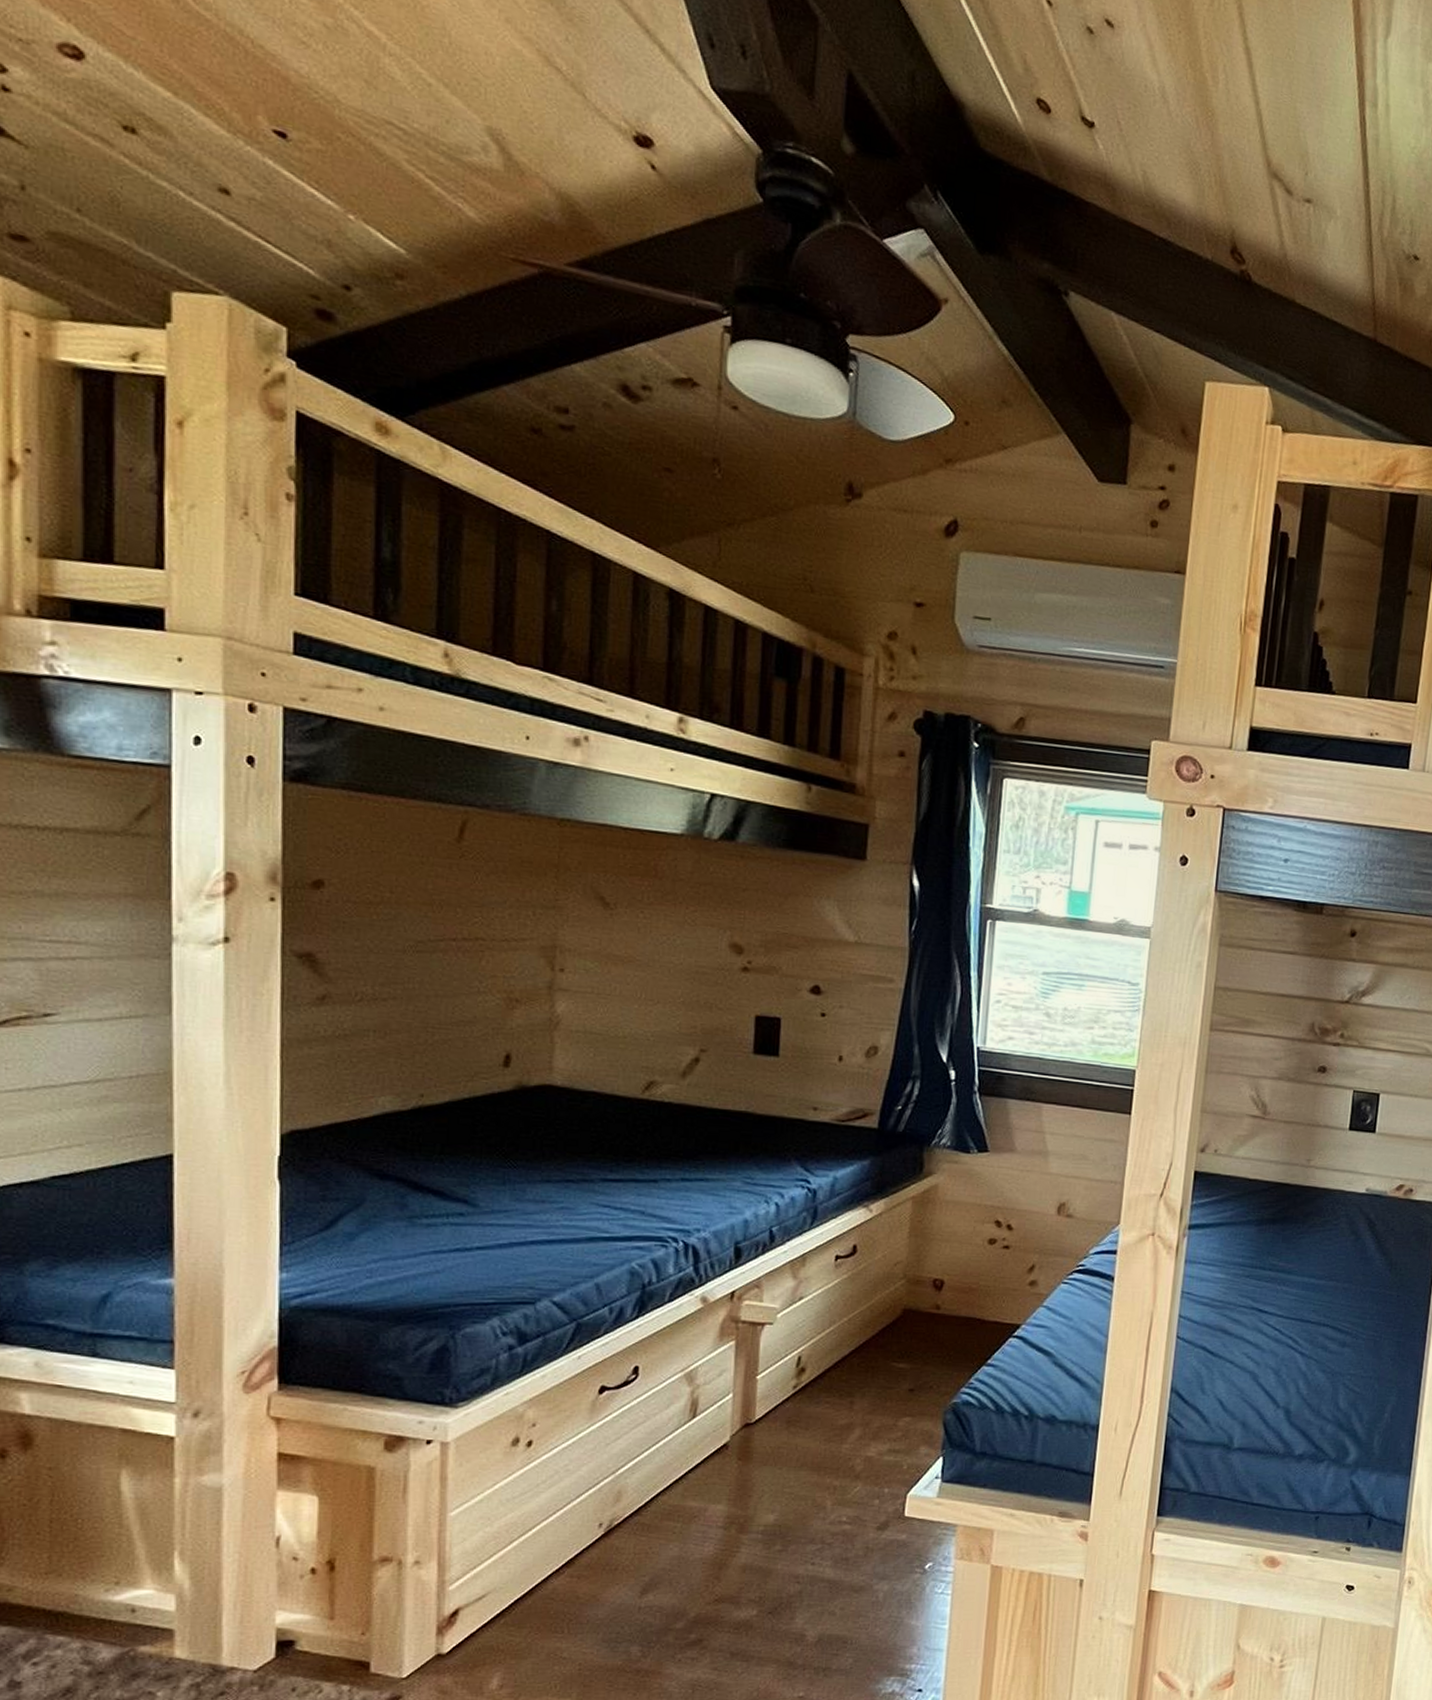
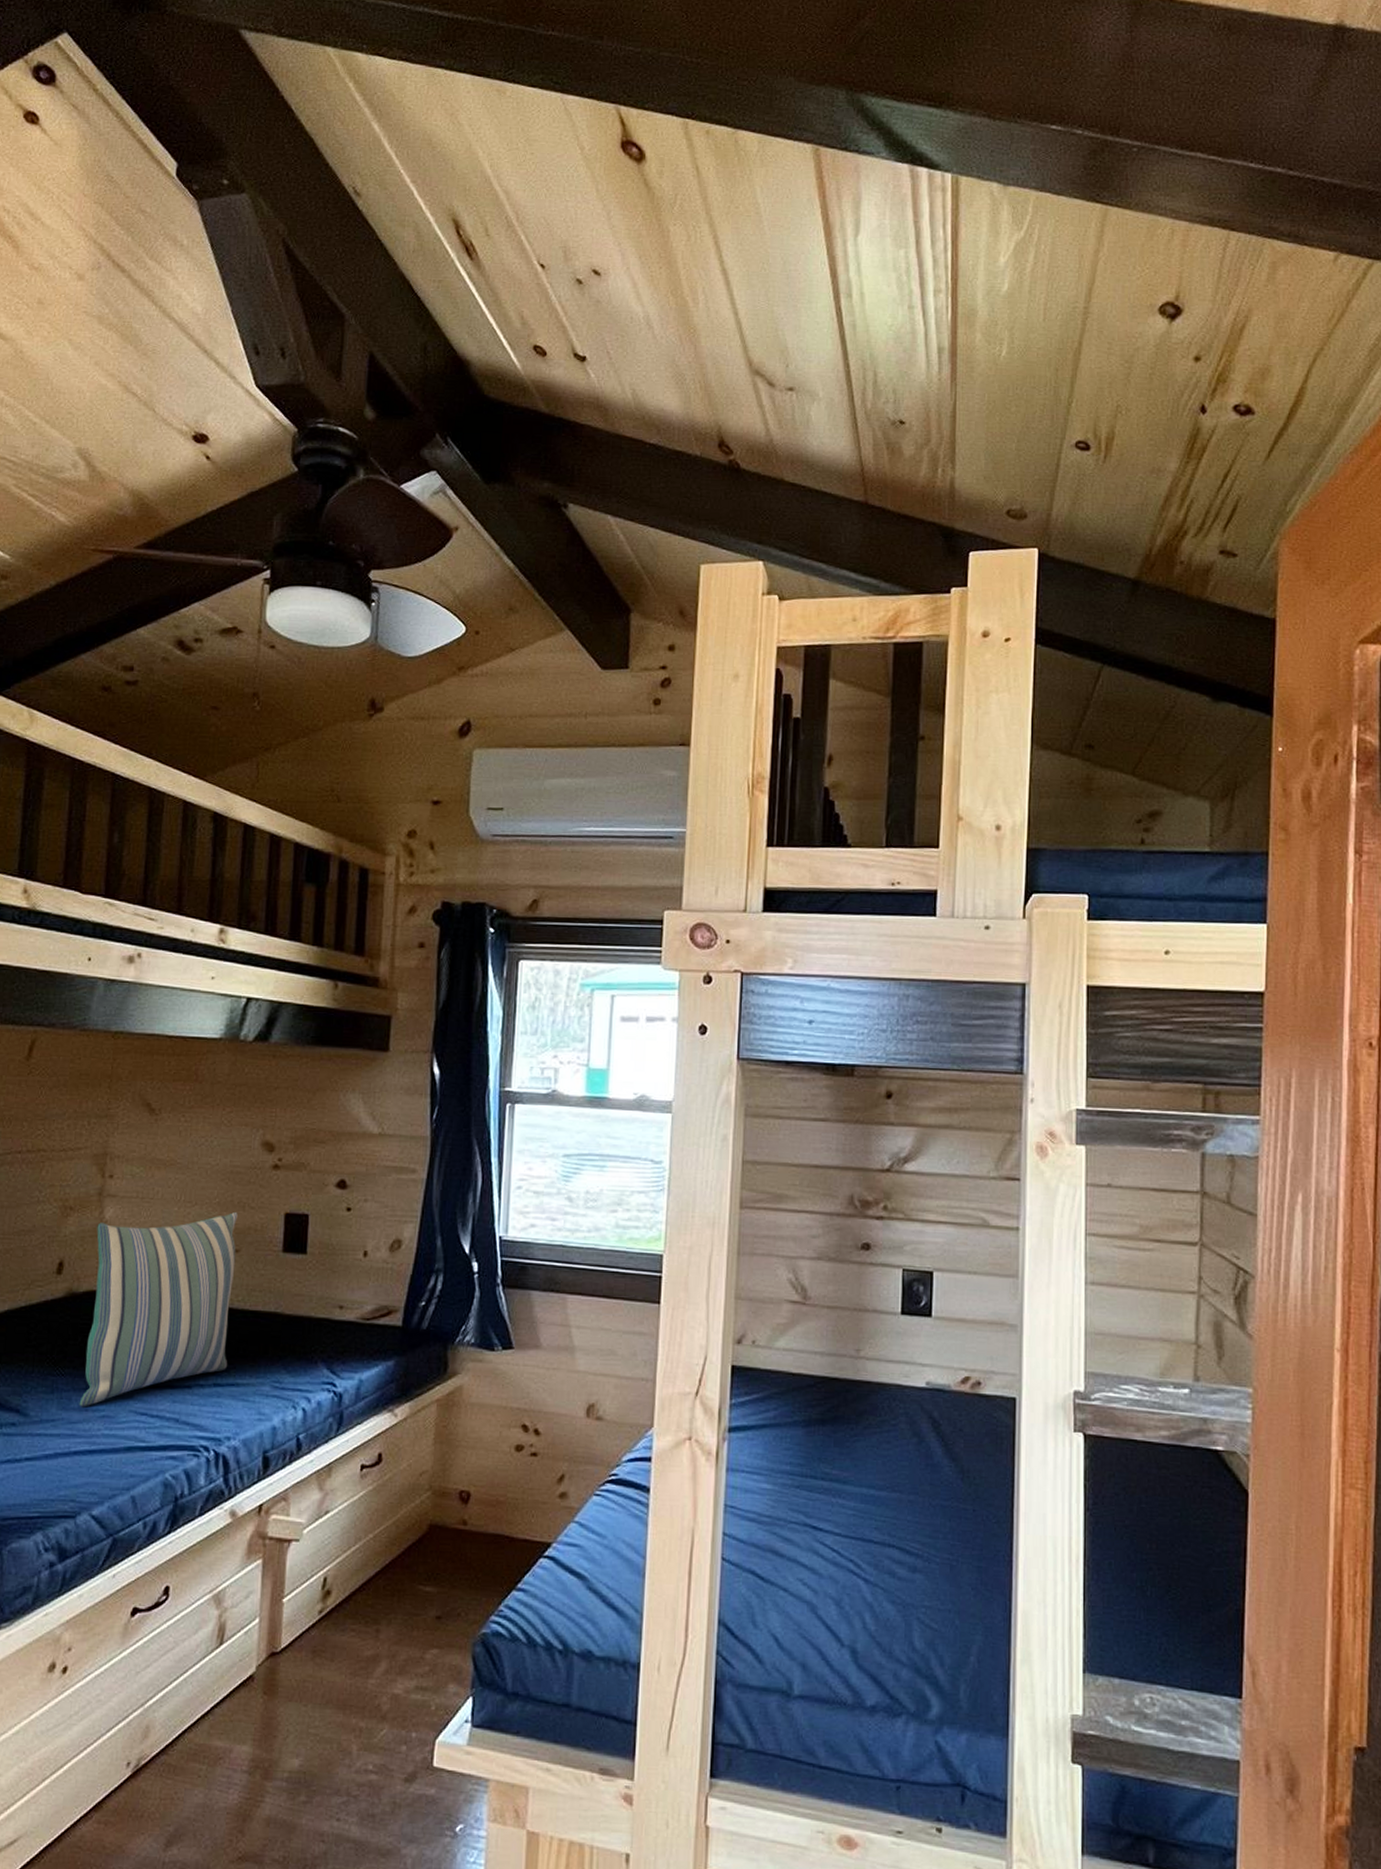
pillow: none [534,1011,704,1199] -> present [79,1211,238,1407]

